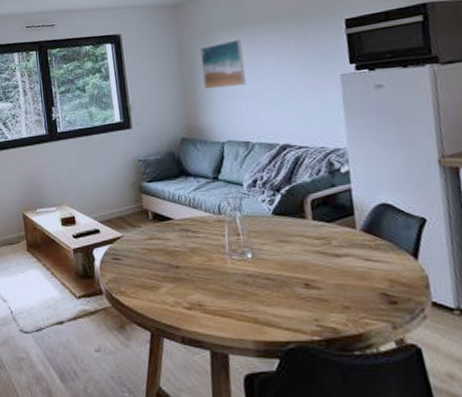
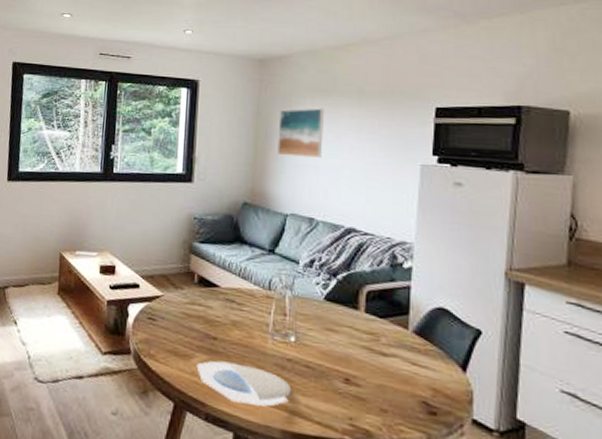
plate: none [165,286,258,322] -> present [196,361,292,407]

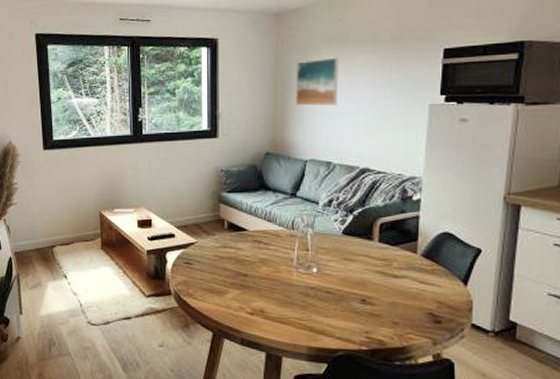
plate: present [196,361,292,407] -> none [230,294,316,329]

